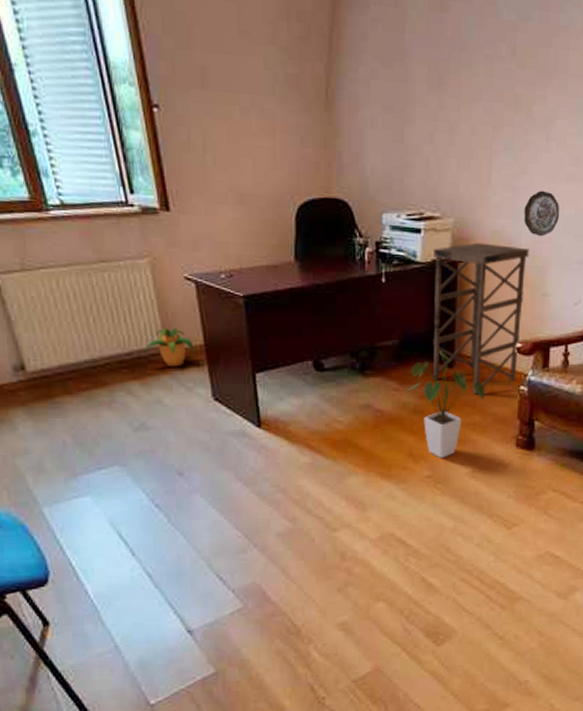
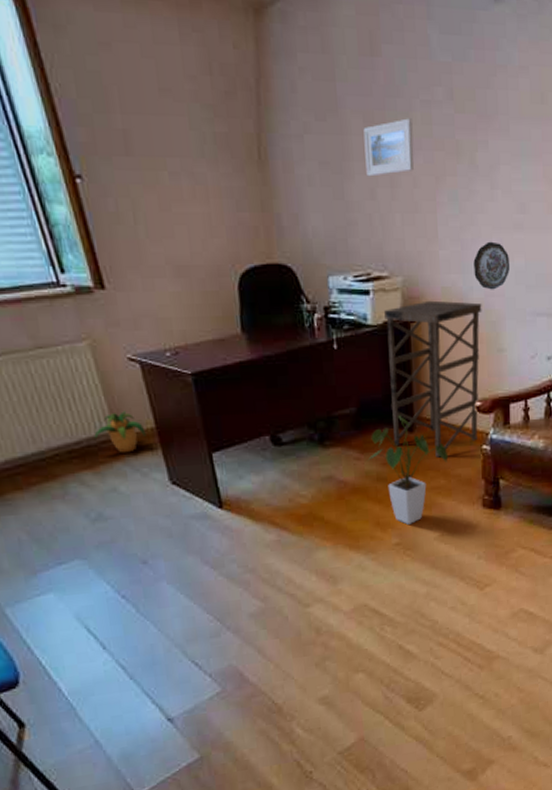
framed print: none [427,70,475,123] -> present [363,118,414,177]

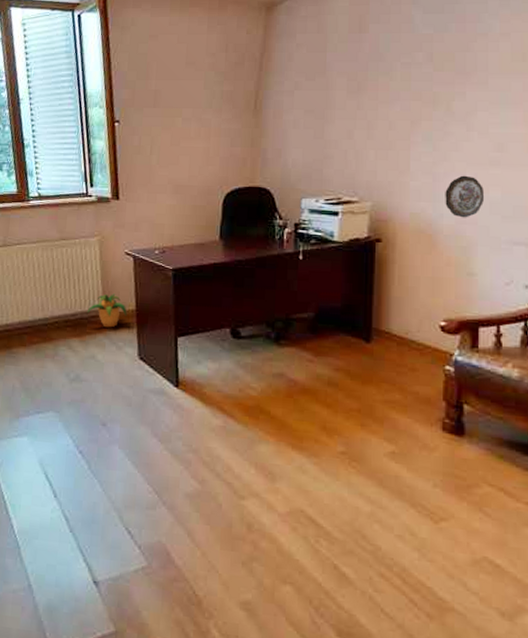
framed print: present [363,118,414,177] -> none [346,77,392,121]
house plant: present [368,415,449,525] -> none [321,325,406,435]
pedestal table: present [384,300,482,458] -> none [349,223,452,372]

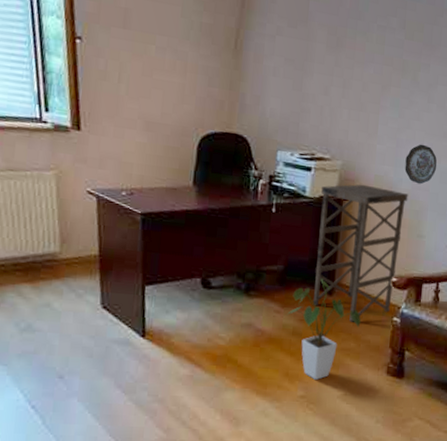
potted plant: present [87,294,127,328] -> none [41,236,89,274]
house plant: none [321,325,406,435] -> present [287,278,361,380]
pedestal table: none [349,223,452,372] -> present [313,184,408,322]

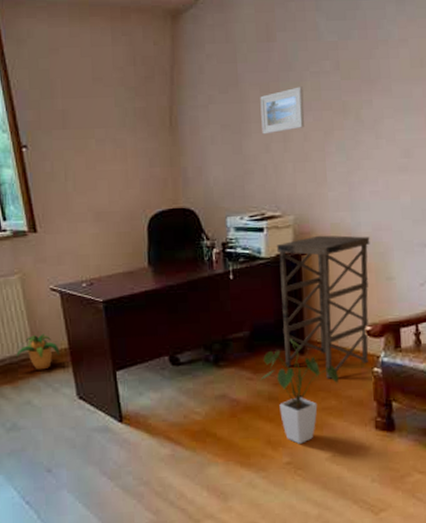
potted plant: none [41,236,89,274] -> present [16,333,60,370]
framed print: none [324,36,369,78] -> present [260,86,305,135]
decorative plate: present [404,144,437,185] -> none [361,183,396,225]

